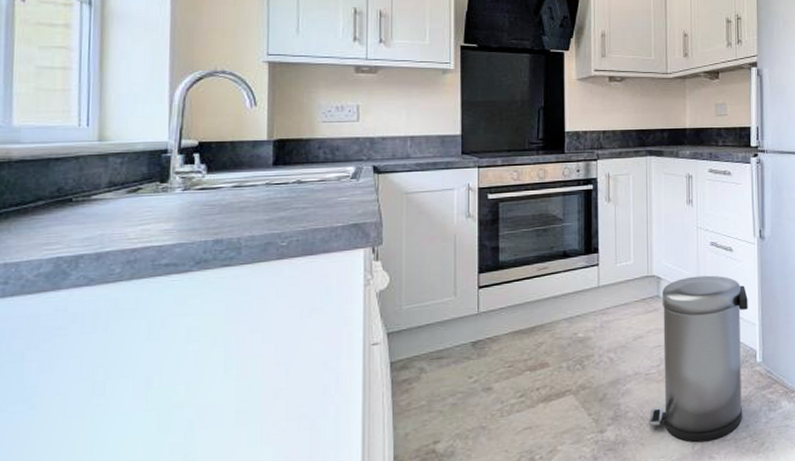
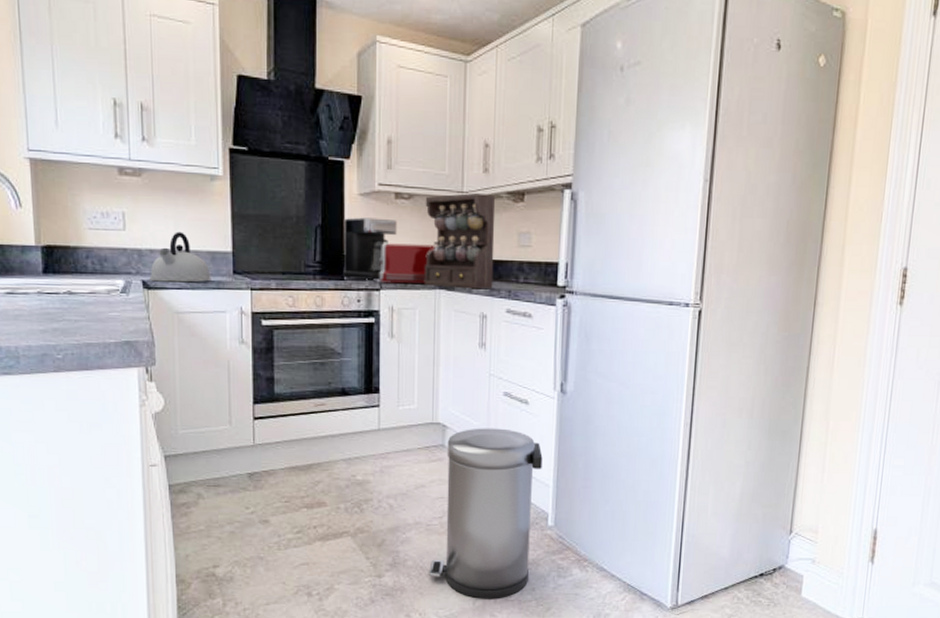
kettle: none [379,119,440,166] -> present [148,231,211,283]
coffee maker: none [563,98,611,153] -> present [343,217,397,280]
toaster: none [595,118,645,154] -> present [378,243,436,285]
spice rack: none [635,74,697,154] -> present [425,193,496,290]

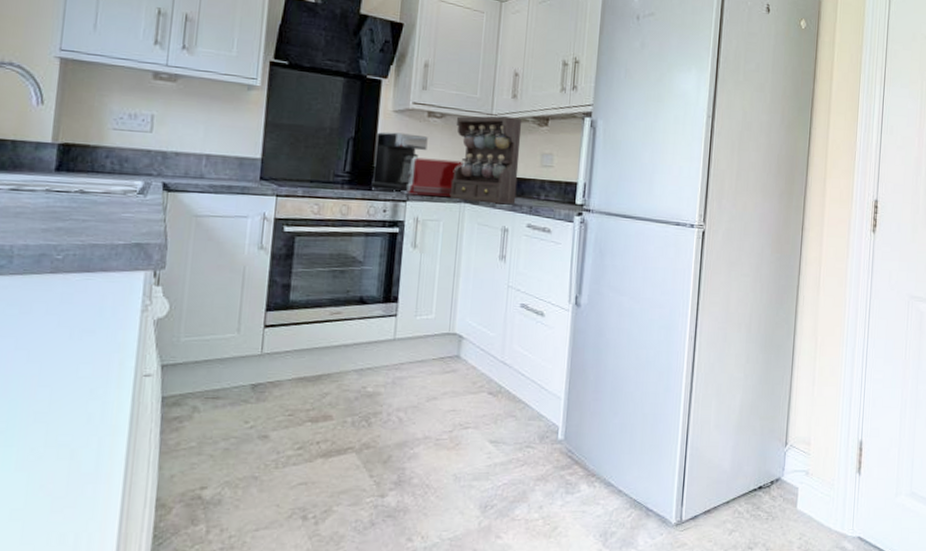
kettle: present [148,231,211,283] -> none [170,136,237,187]
pedal bin: present [429,428,543,599] -> none [435,339,556,519]

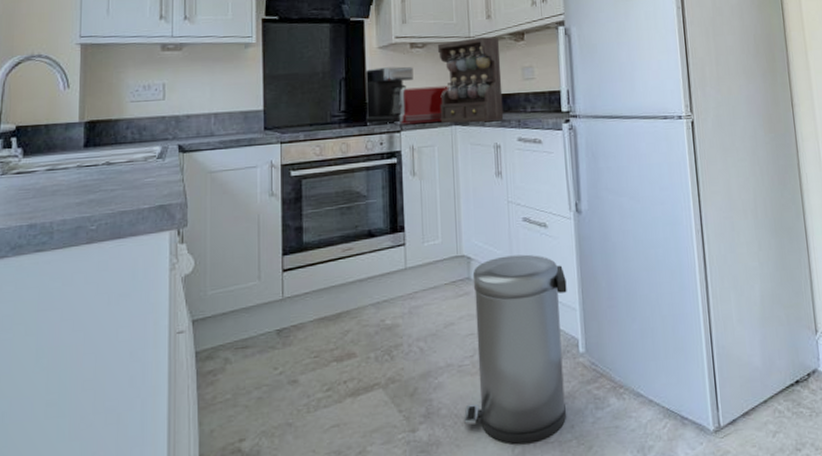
pedal bin: none [435,339,556,519] -> present [464,254,567,445]

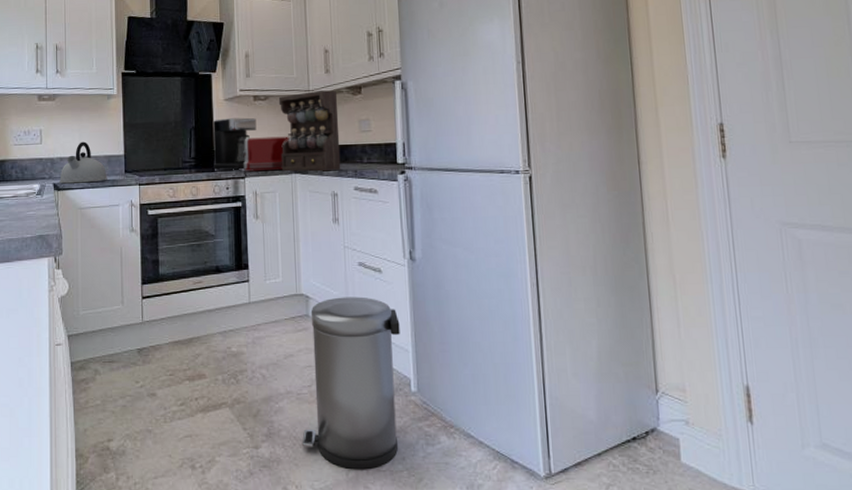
kettle: none [184,96,243,145] -> present [58,141,107,184]

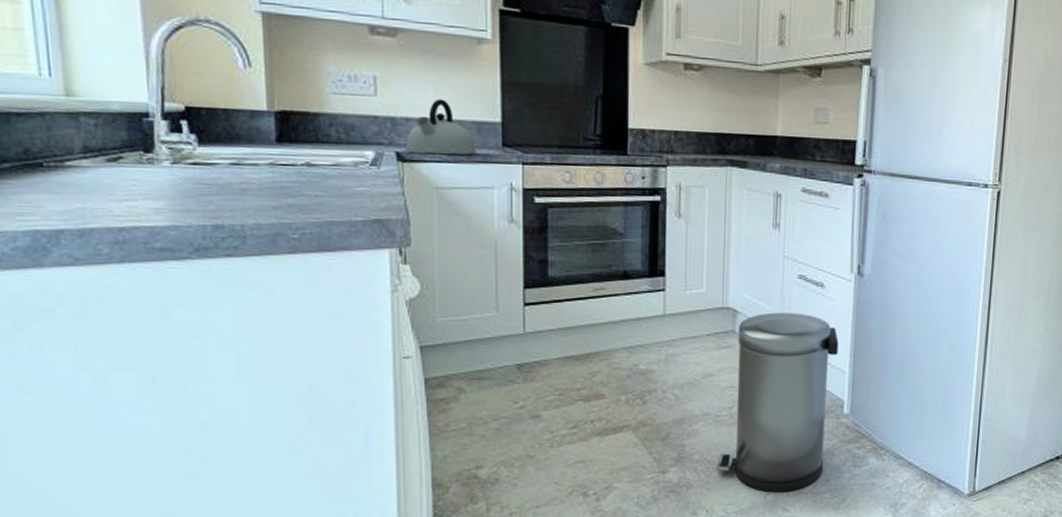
coffee maker: present [212,117,257,171] -> none [626,88,686,156]
toaster: present [242,136,290,172] -> none [665,116,727,161]
spice rack: present [278,90,341,172] -> none [715,66,791,168]

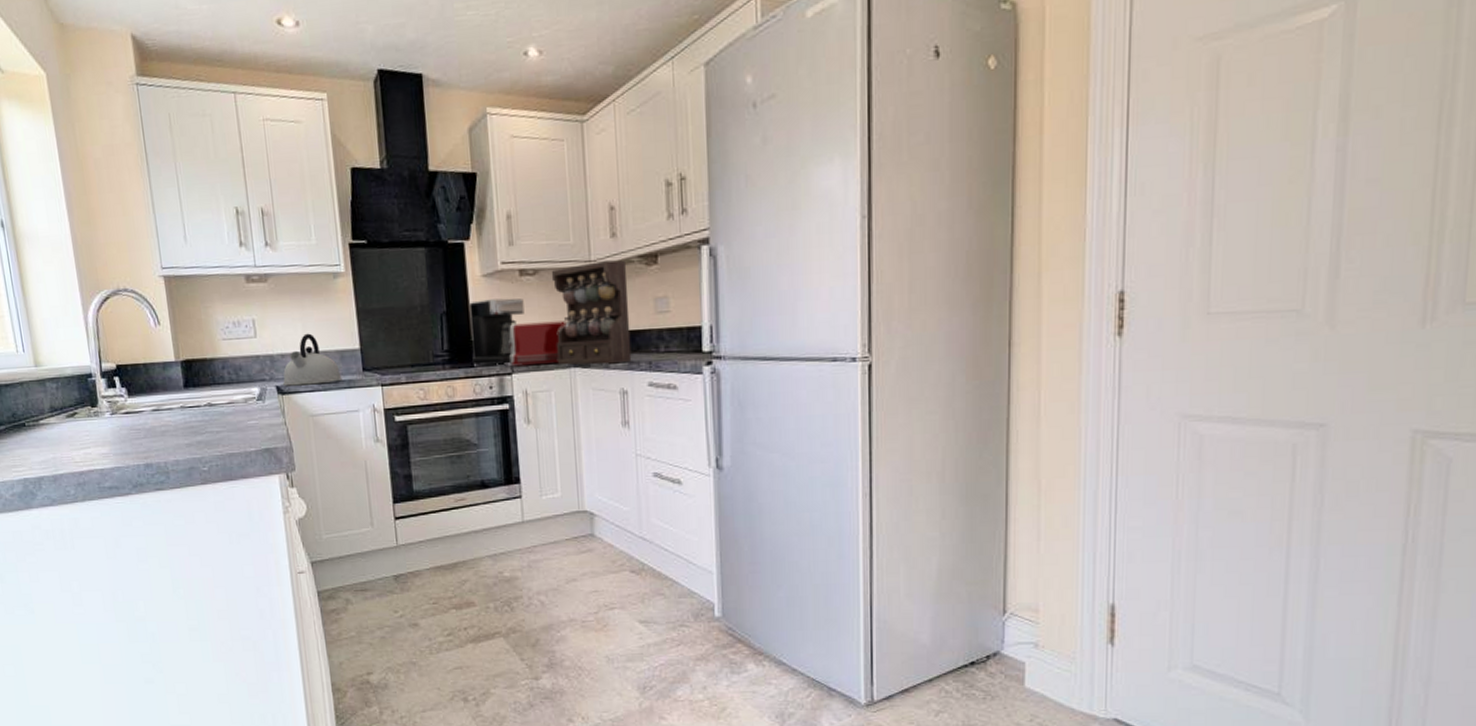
coffee maker: none [626,88,686,156] -> present [468,298,525,366]
toaster: none [665,116,727,161] -> present [507,320,567,367]
spice rack: none [715,66,791,168] -> present [551,260,632,366]
pedal bin: present [717,312,839,493] -> none [588,512,703,700]

